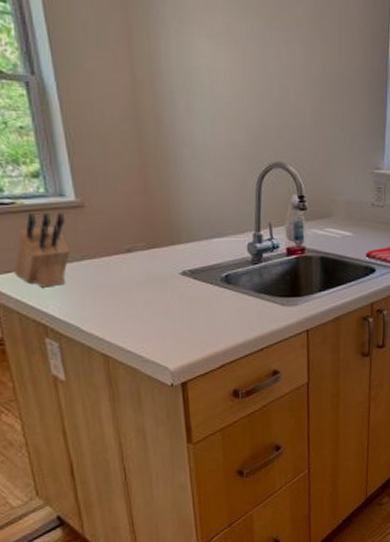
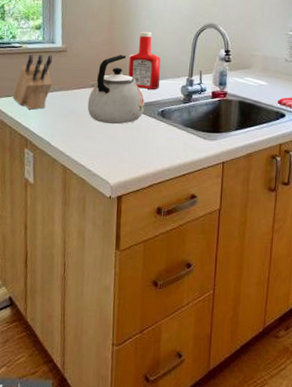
kettle: none [124,208,203,298] -> present [87,55,145,125]
ketchup bottle: none [173,175,220,250] -> present [128,31,161,89]

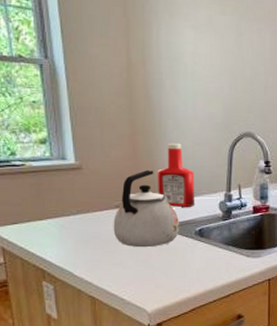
knife block: present [13,54,53,110] -> none [20,173,67,237]

